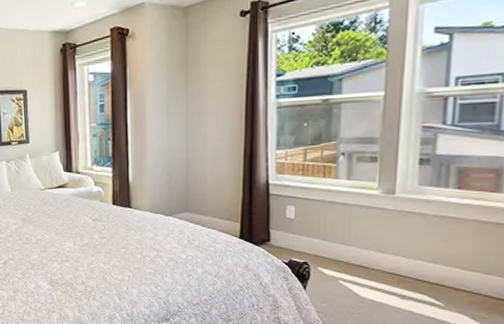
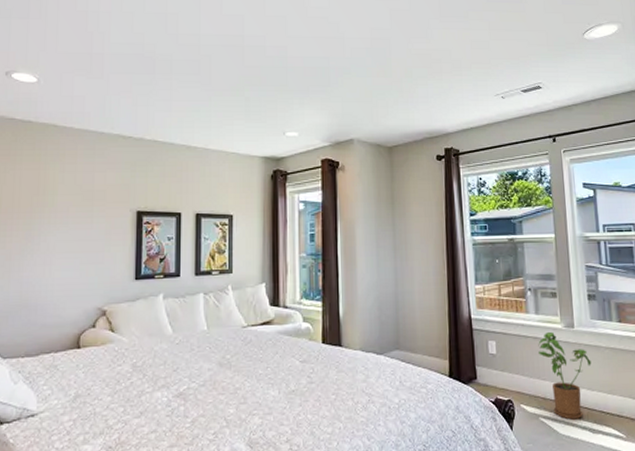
house plant: none [346,197,412,285] -> present [538,331,592,420]

